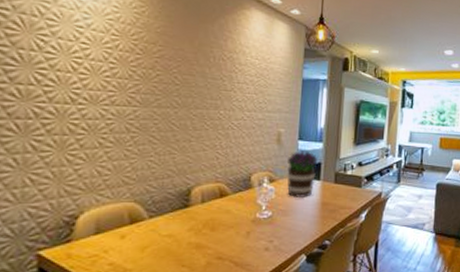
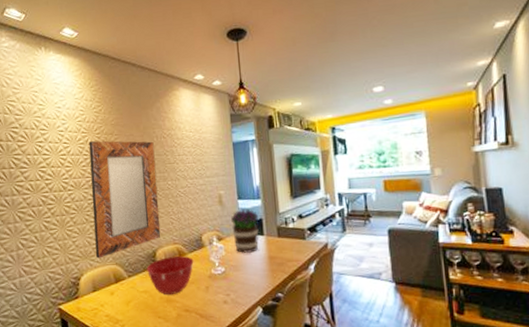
home mirror: none [107,47,209,193] -> present [88,141,161,259]
mixing bowl: none [175,195,237,241] -> present [146,255,194,296]

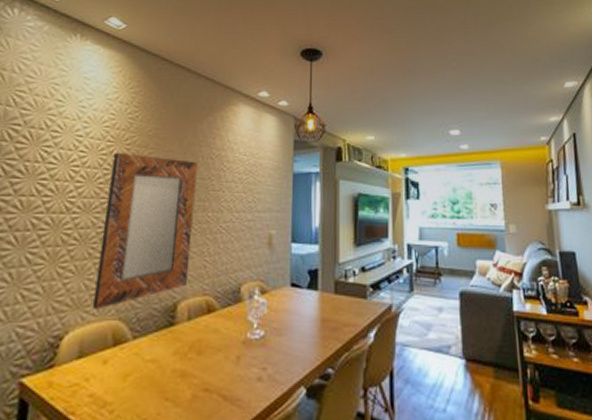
mixing bowl: present [146,255,194,296] -> none [159,311,226,367]
bouquet: present [231,209,259,254] -> none [280,255,313,314]

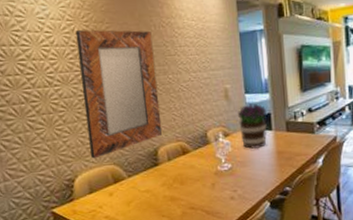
bouquet: none [280,255,313,314] -> present [238,103,268,149]

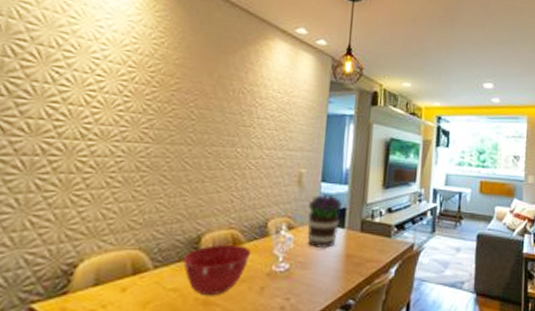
home mirror: present [75,29,162,159] -> none [111,80,228,239]
mixing bowl: none [147,153,199,194] -> present [182,244,251,296]

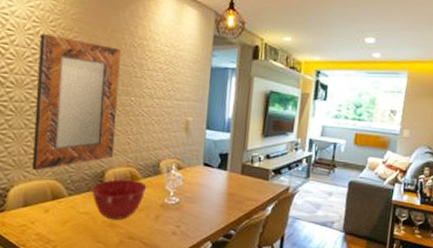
home mirror: none [111,80,228,239] -> present [33,34,121,171]
bouquet: present [307,194,342,249] -> none [194,140,224,188]

